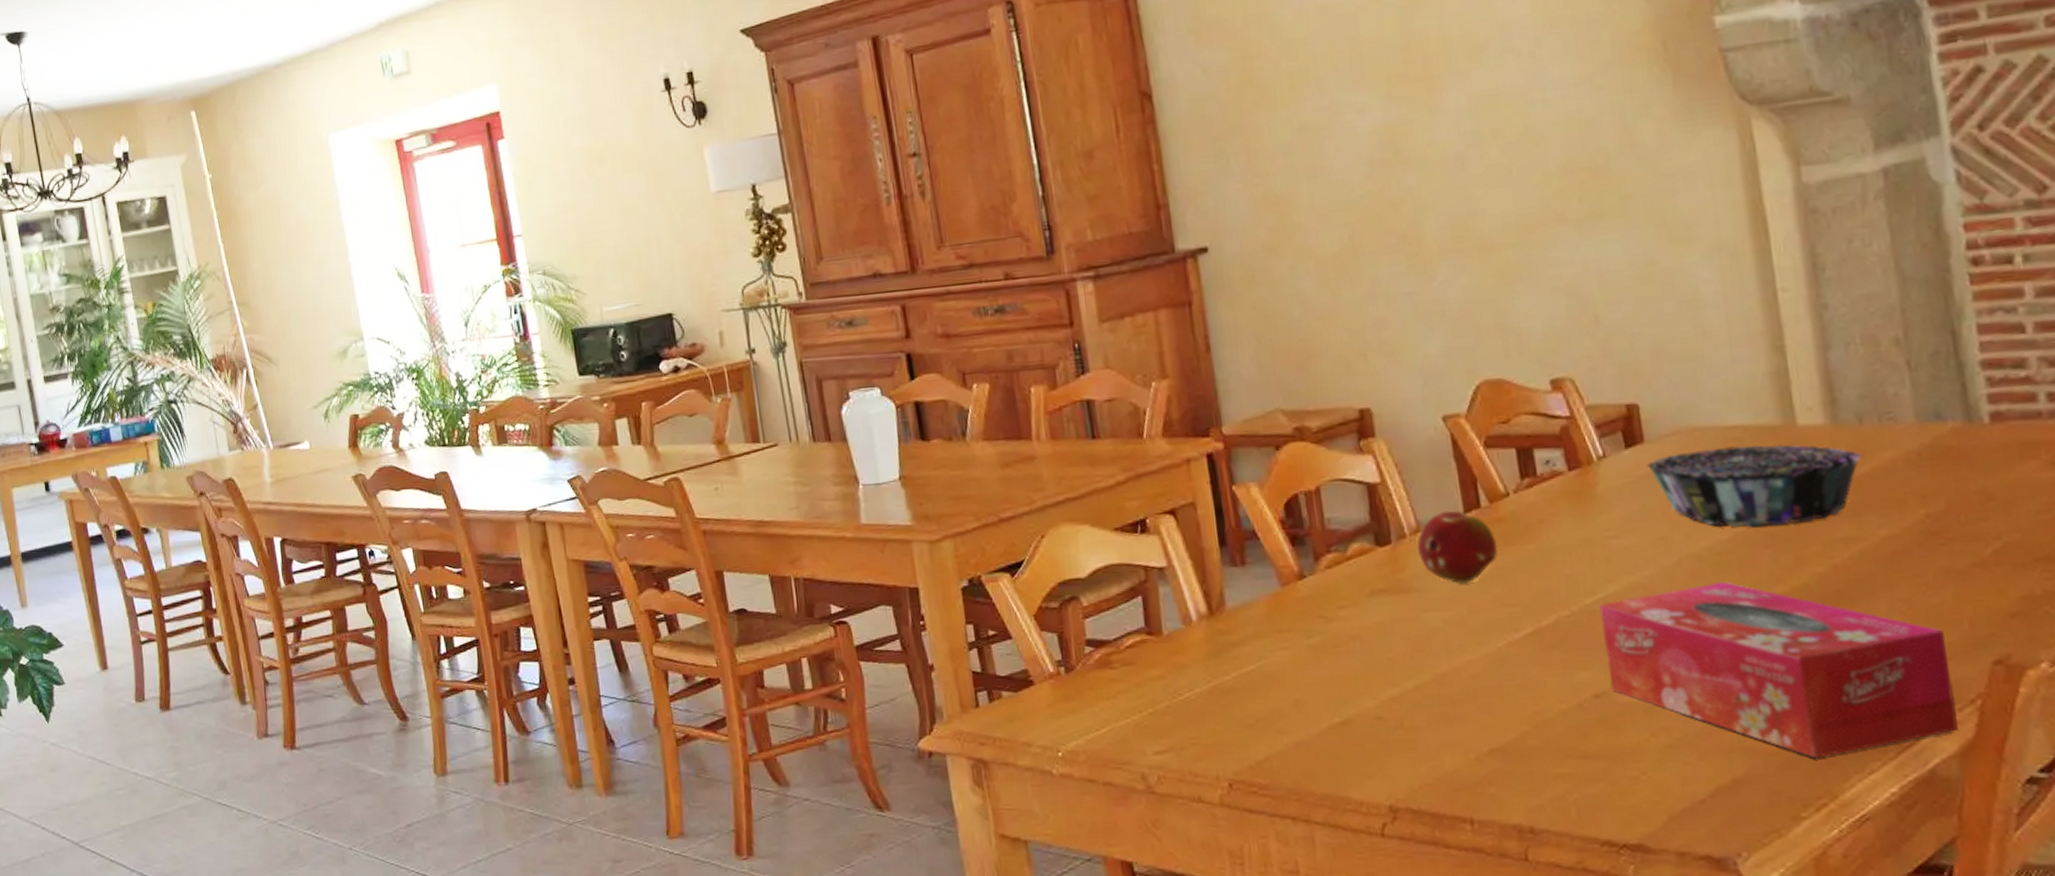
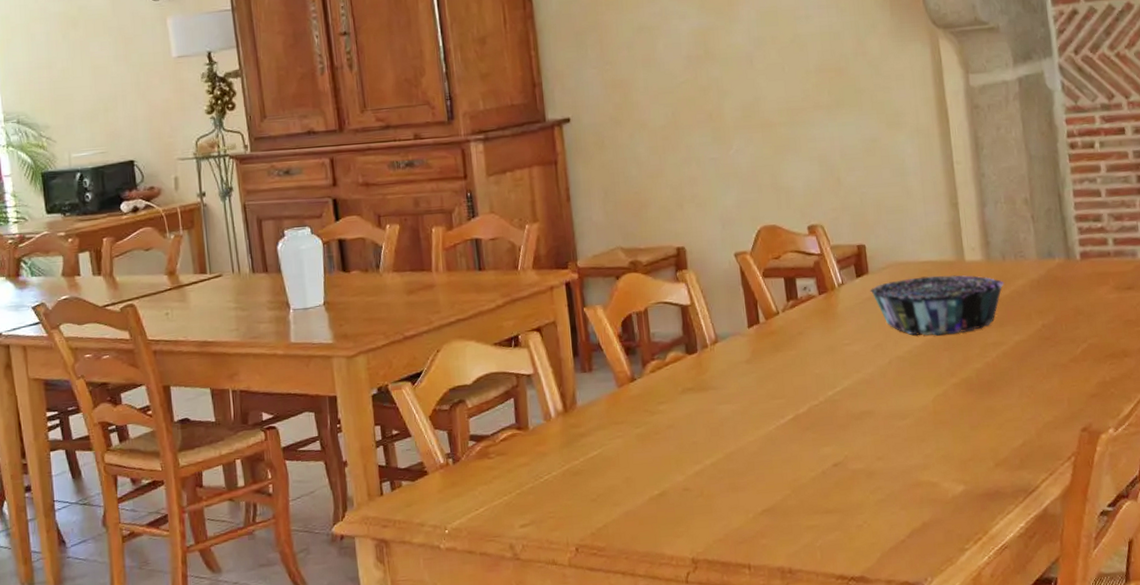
fruit: present [1416,510,1499,585] -> none [715,325,771,383]
tissue box: present [1599,581,1958,758] -> none [837,376,1060,505]

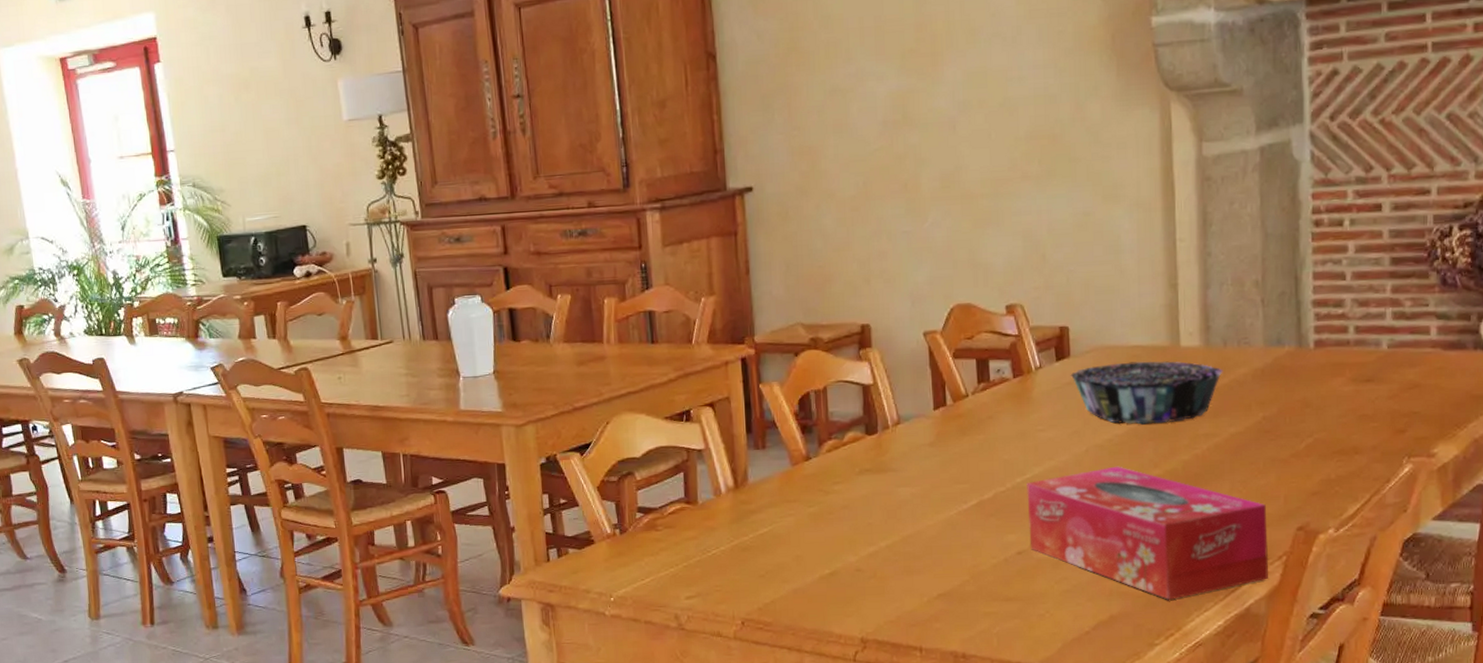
tissue box: none [837,376,1060,505] -> present [1027,466,1269,600]

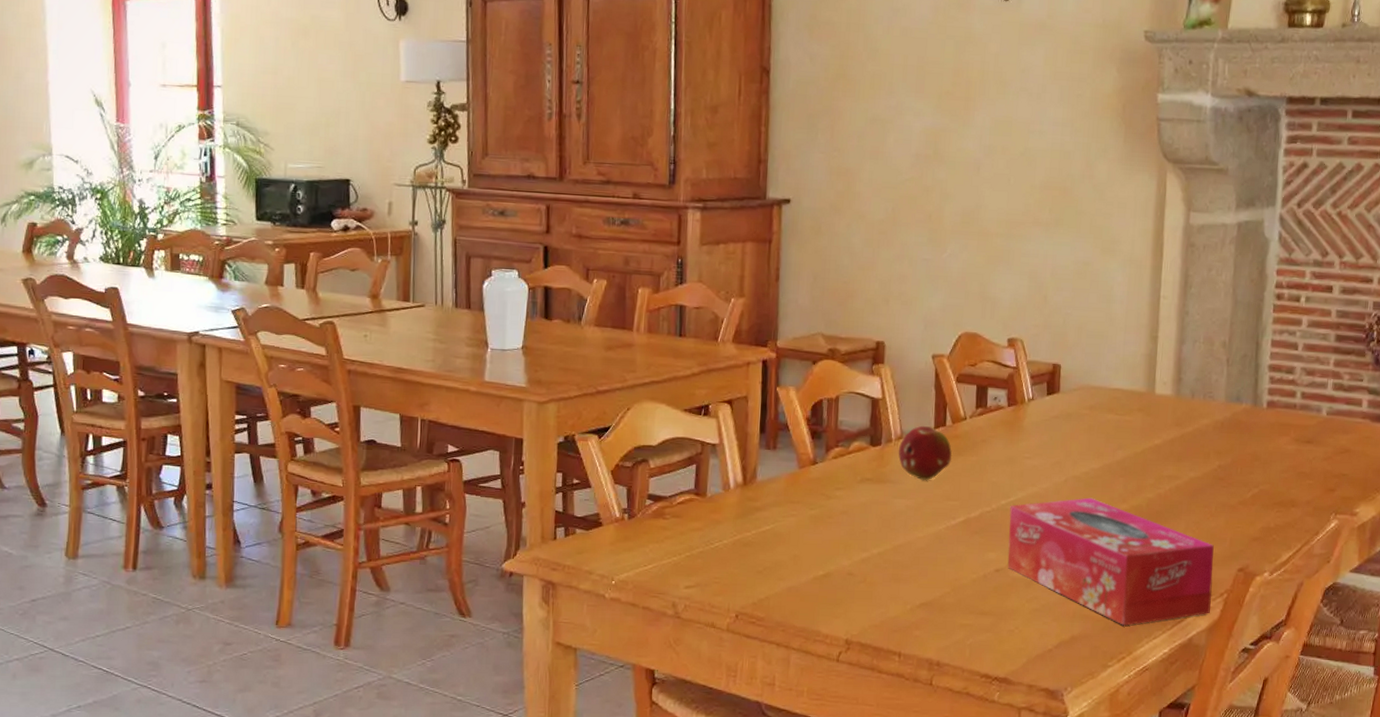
fruit: none [896,407,957,466] -> present [898,425,953,481]
decorative bowl: present [1070,361,1223,425] -> none [1058,403,1189,463]

